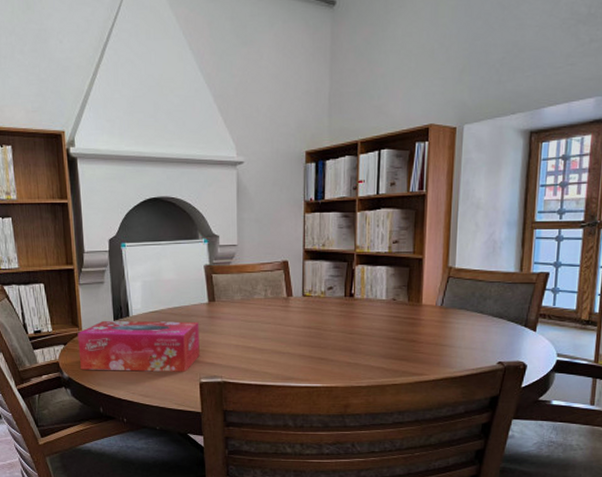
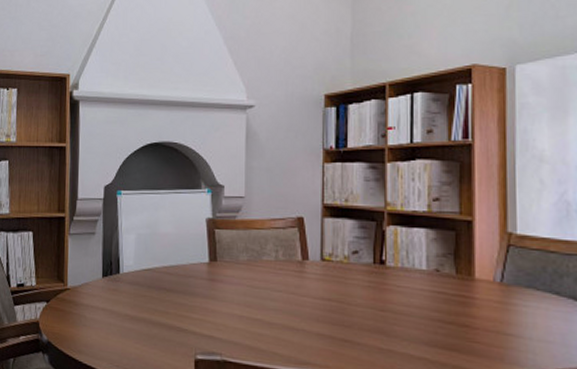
tissue box: present [77,321,200,372] -> none [61,277,197,345]

